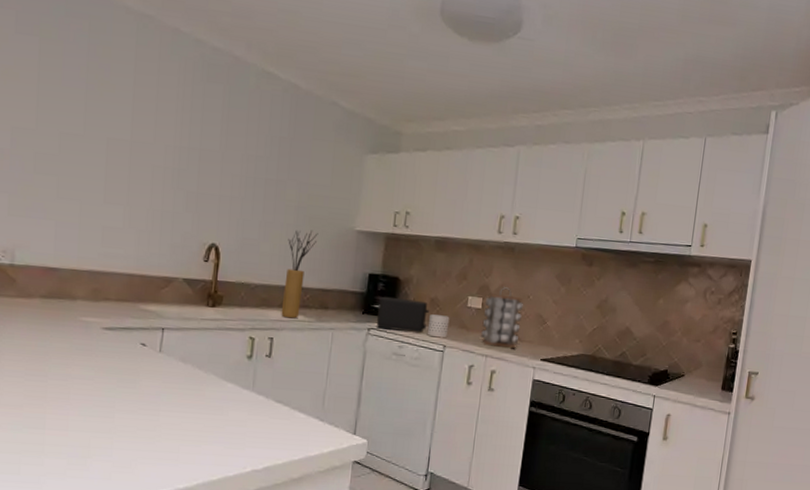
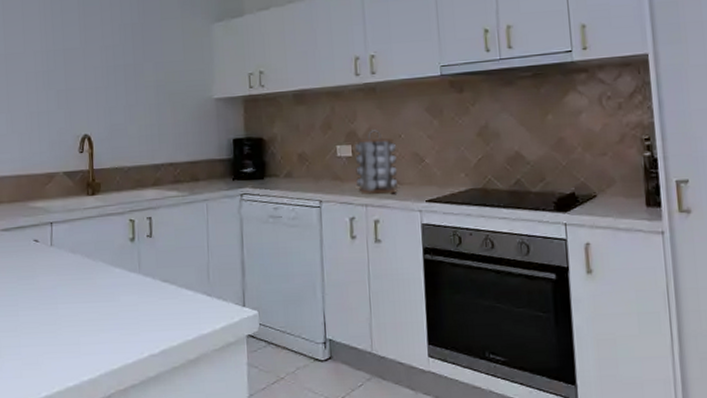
vase: present [281,230,318,319] -> none [152,106,179,196]
toaster: present [376,296,430,333] -> none [247,158,300,193]
mug: present [427,314,450,338] -> none [299,169,323,194]

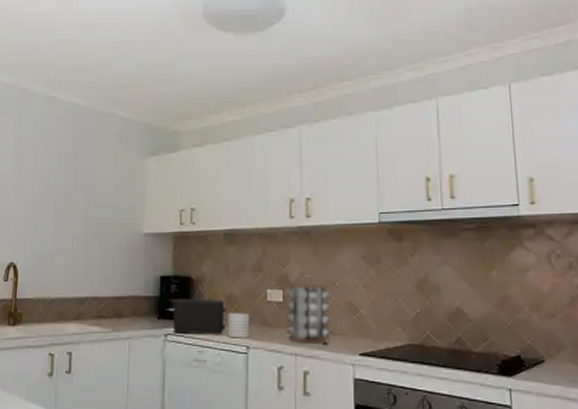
toaster: none [247,158,300,193] -> present [172,298,228,335]
mug: none [299,169,323,194] -> present [226,313,250,338]

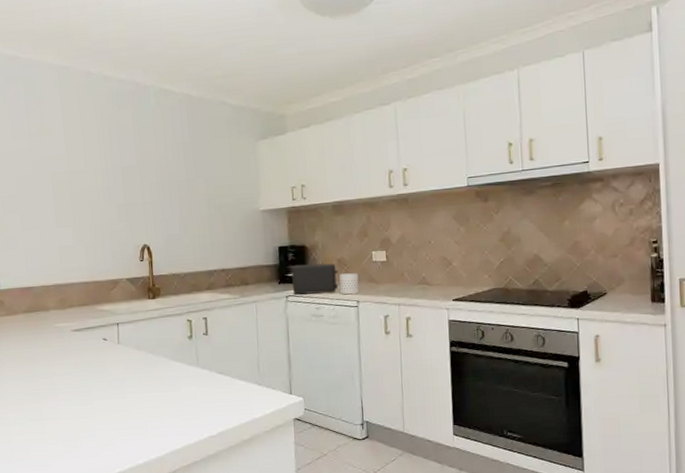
spice rack: present [286,275,330,345] -> none [389,237,427,295]

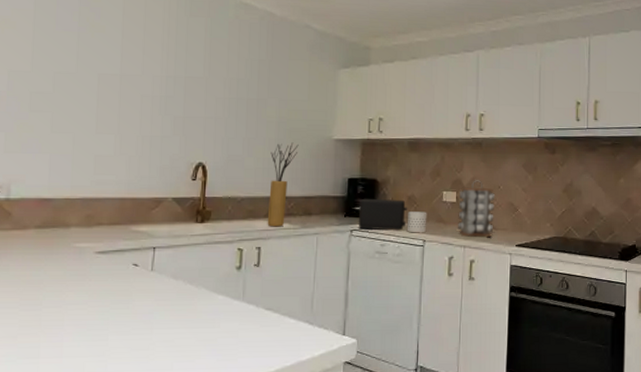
vase: none [204,217,229,298] -> present [267,142,299,227]
spice rack: none [389,237,427,295] -> present [458,180,495,238]

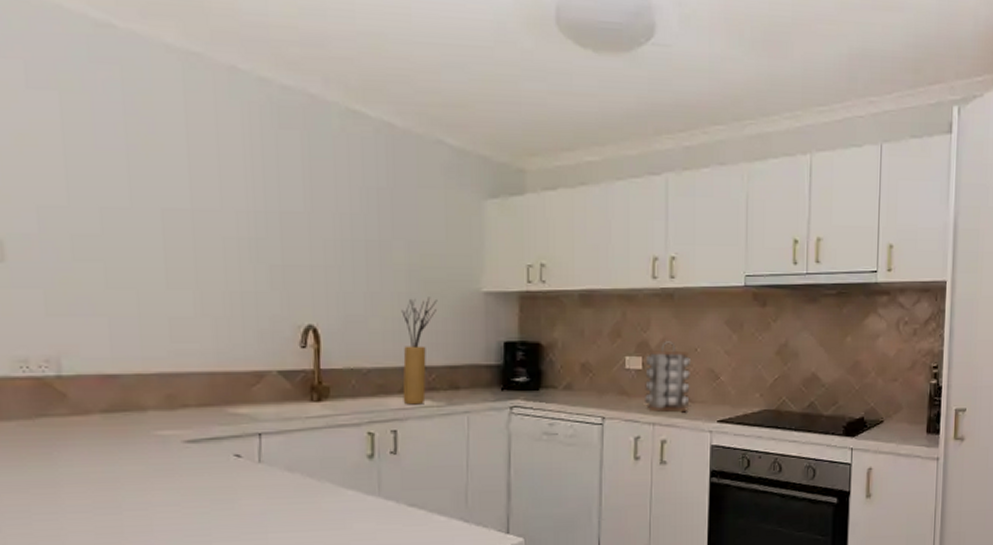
toaster: present [358,198,408,231] -> none [519,366,582,406]
mug: present [406,212,427,233] -> none [580,382,606,409]

